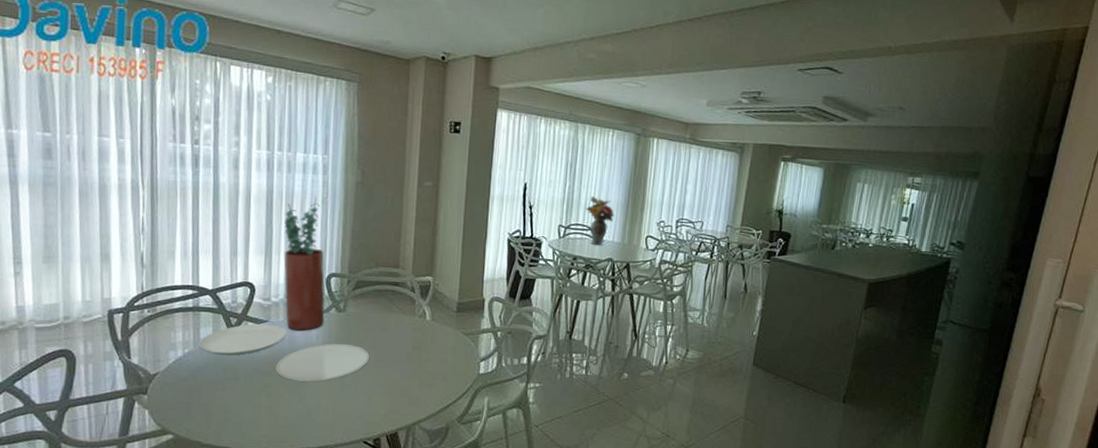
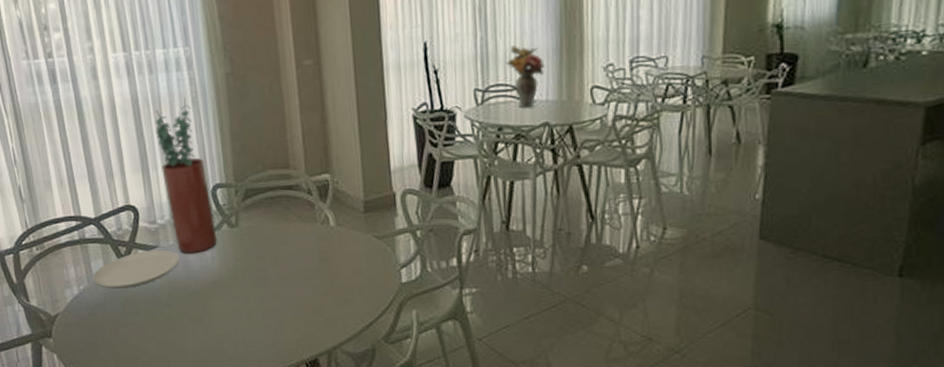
plate: present [276,343,369,382] -> none [174,264,273,310]

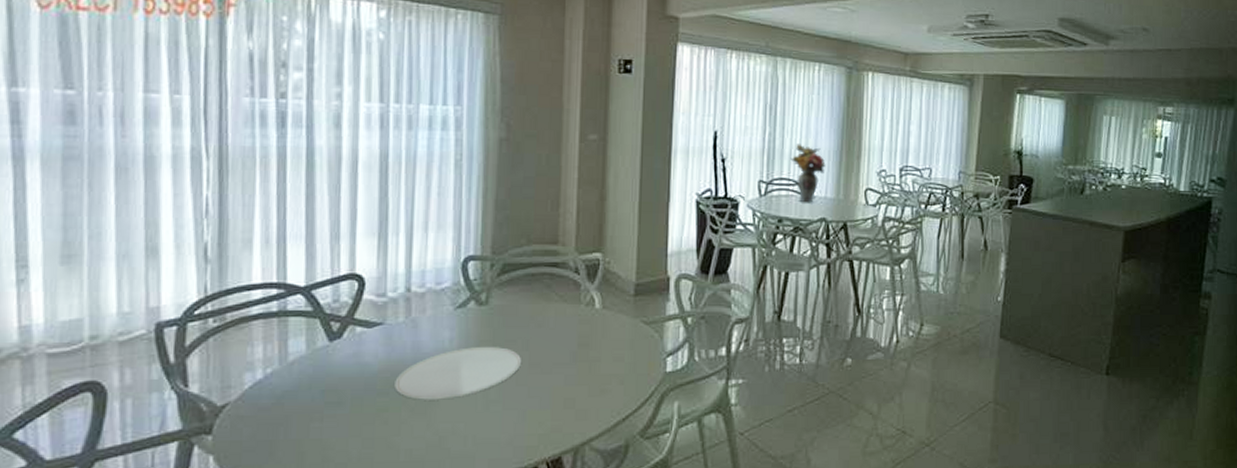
plate: present [92,249,180,289] -> none [286,327,410,373]
vase: present [156,97,218,254] -> none [404,158,461,333]
plate: none [174,264,273,310] -> present [394,347,521,400]

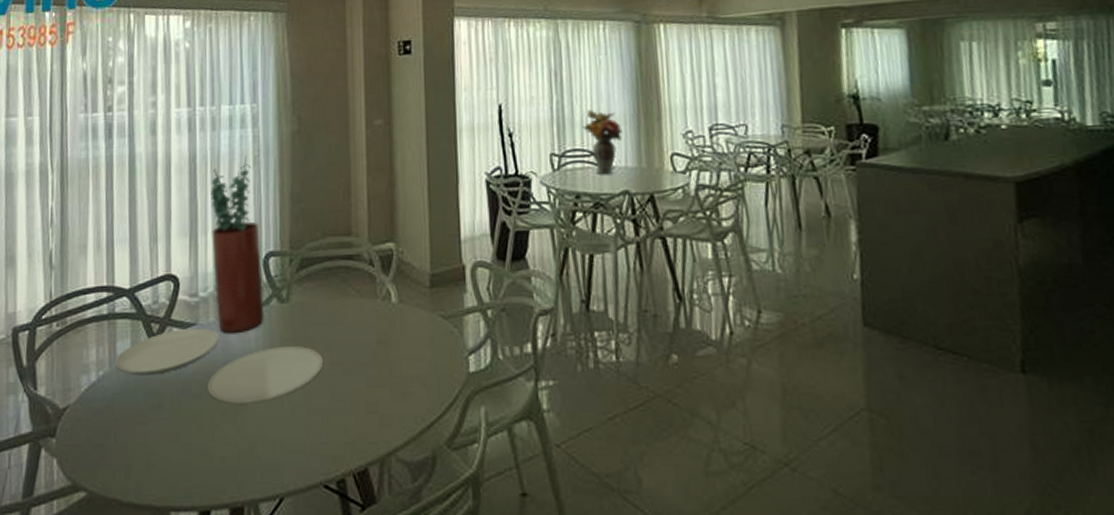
plate: none [286,327,410,373] -> present [115,327,219,375]
vase: none [404,158,461,333] -> present [211,156,264,333]

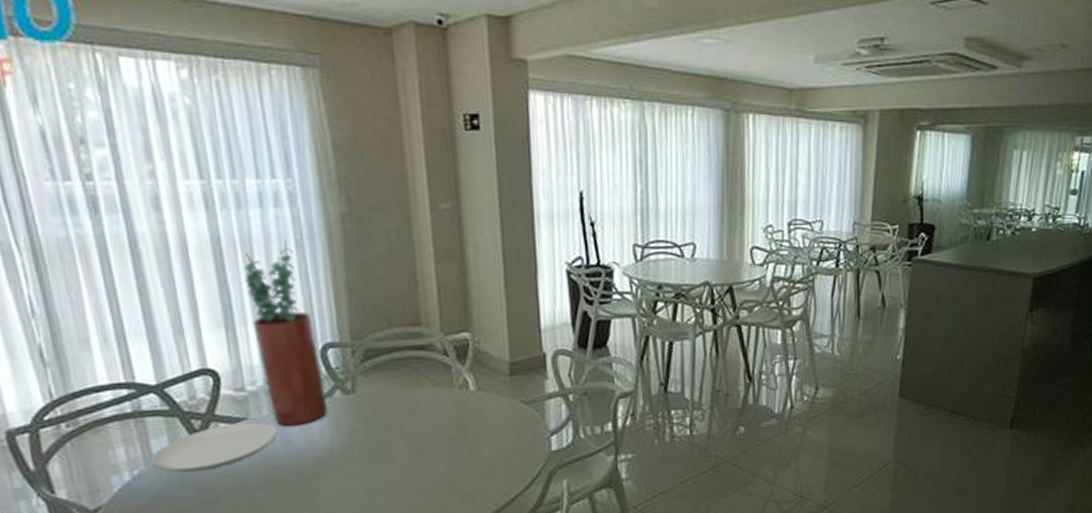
plate: present [208,347,323,404] -> none [269,435,399,493]
flower arrangement: present [582,110,623,175] -> none [666,201,706,267]

